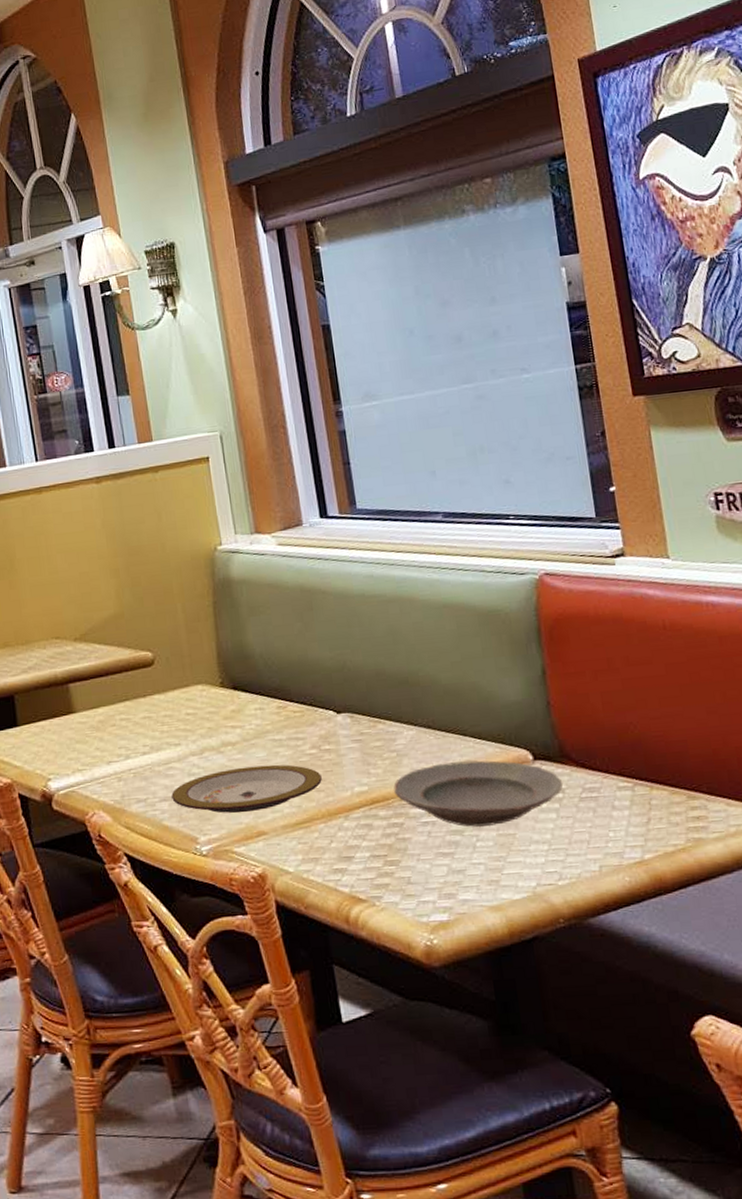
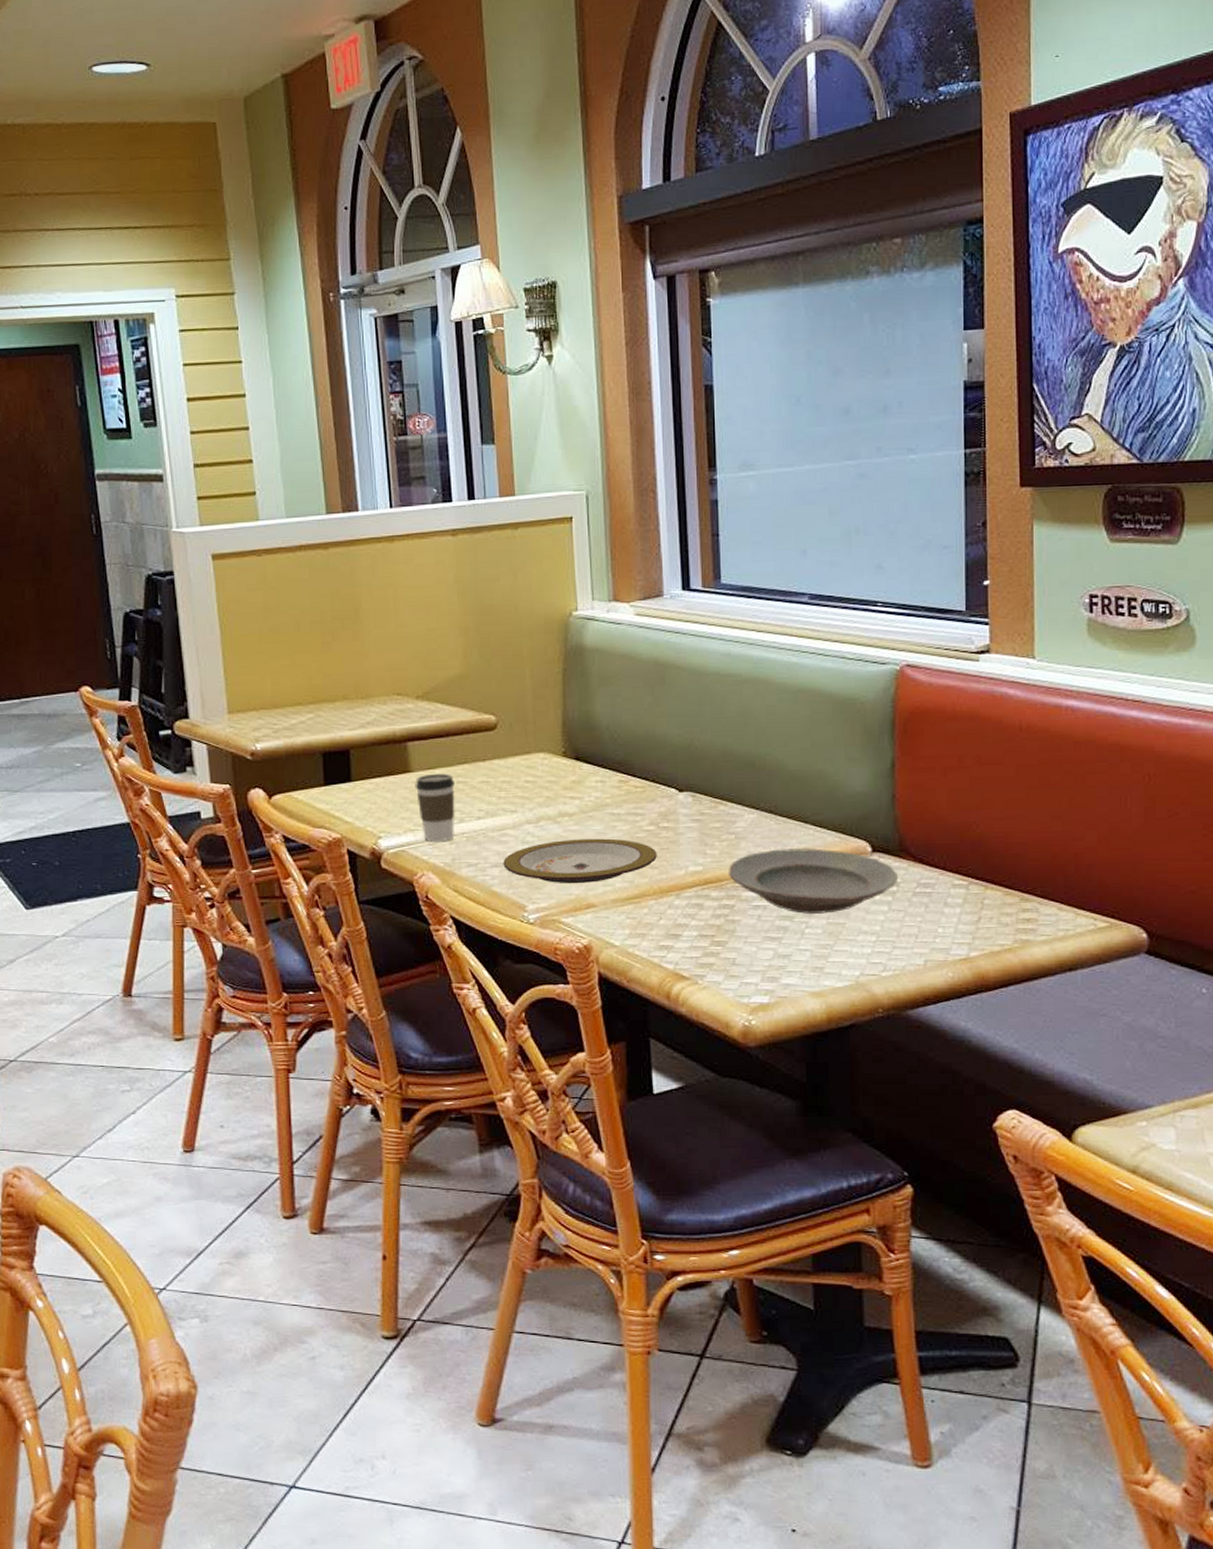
coffee cup: none [79,711,122,781] -> present [415,773,455,842]

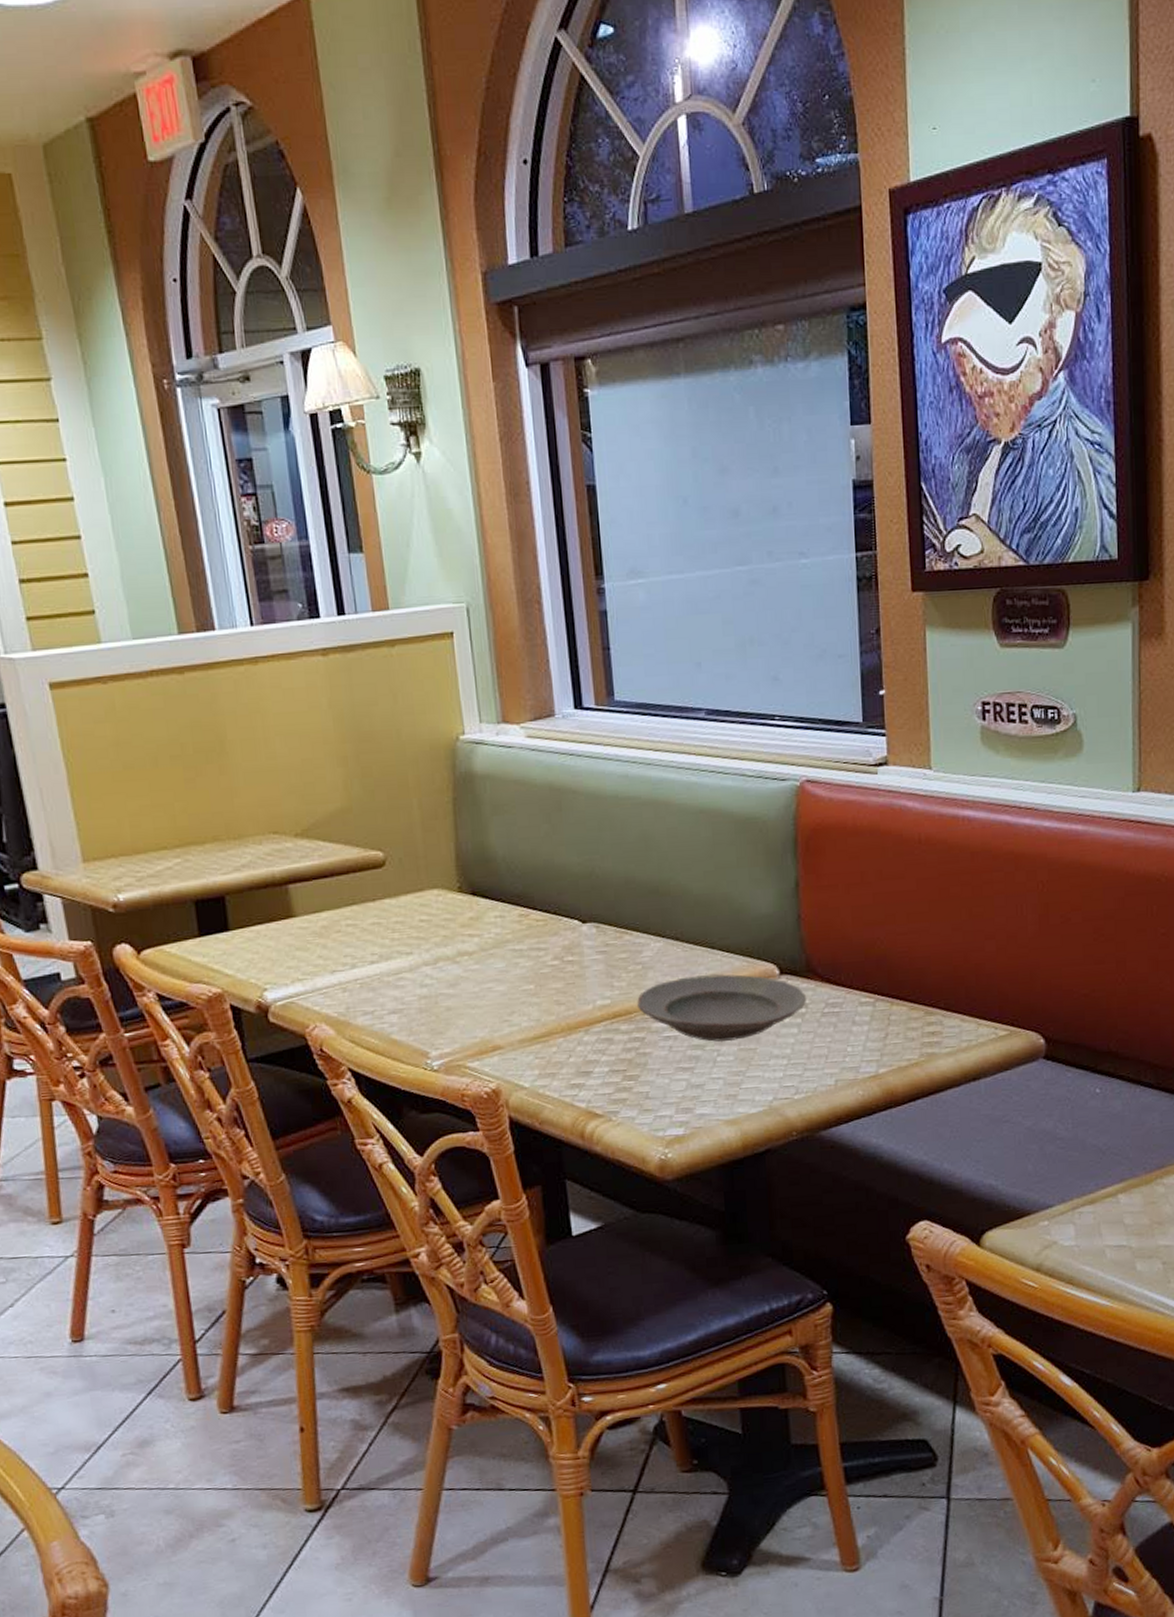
coffee cup: present [415,773,455,842] -> none [300,916,347,991]
plate: present [503,838,657,883] -> none [401,976,563,1027]

